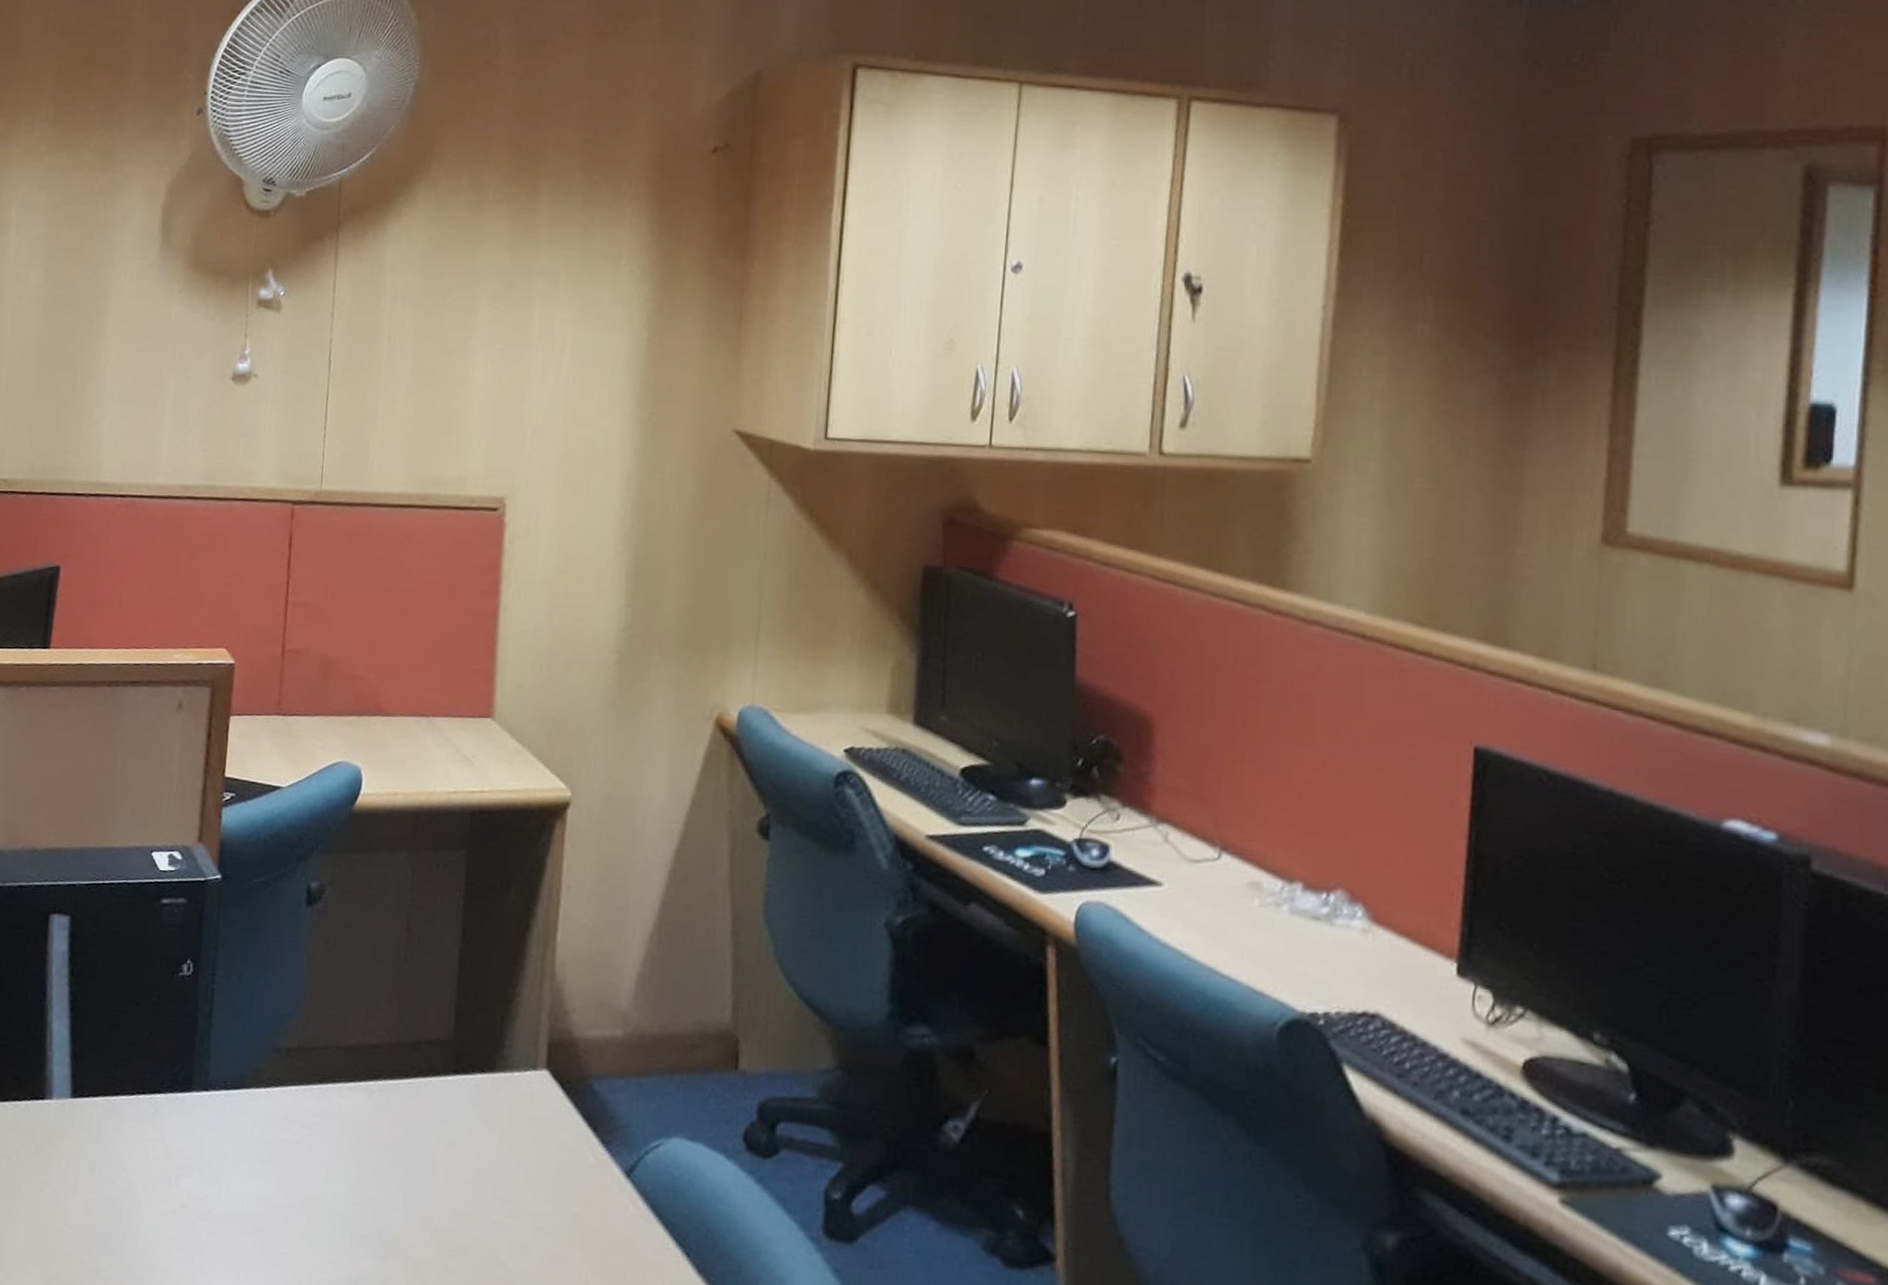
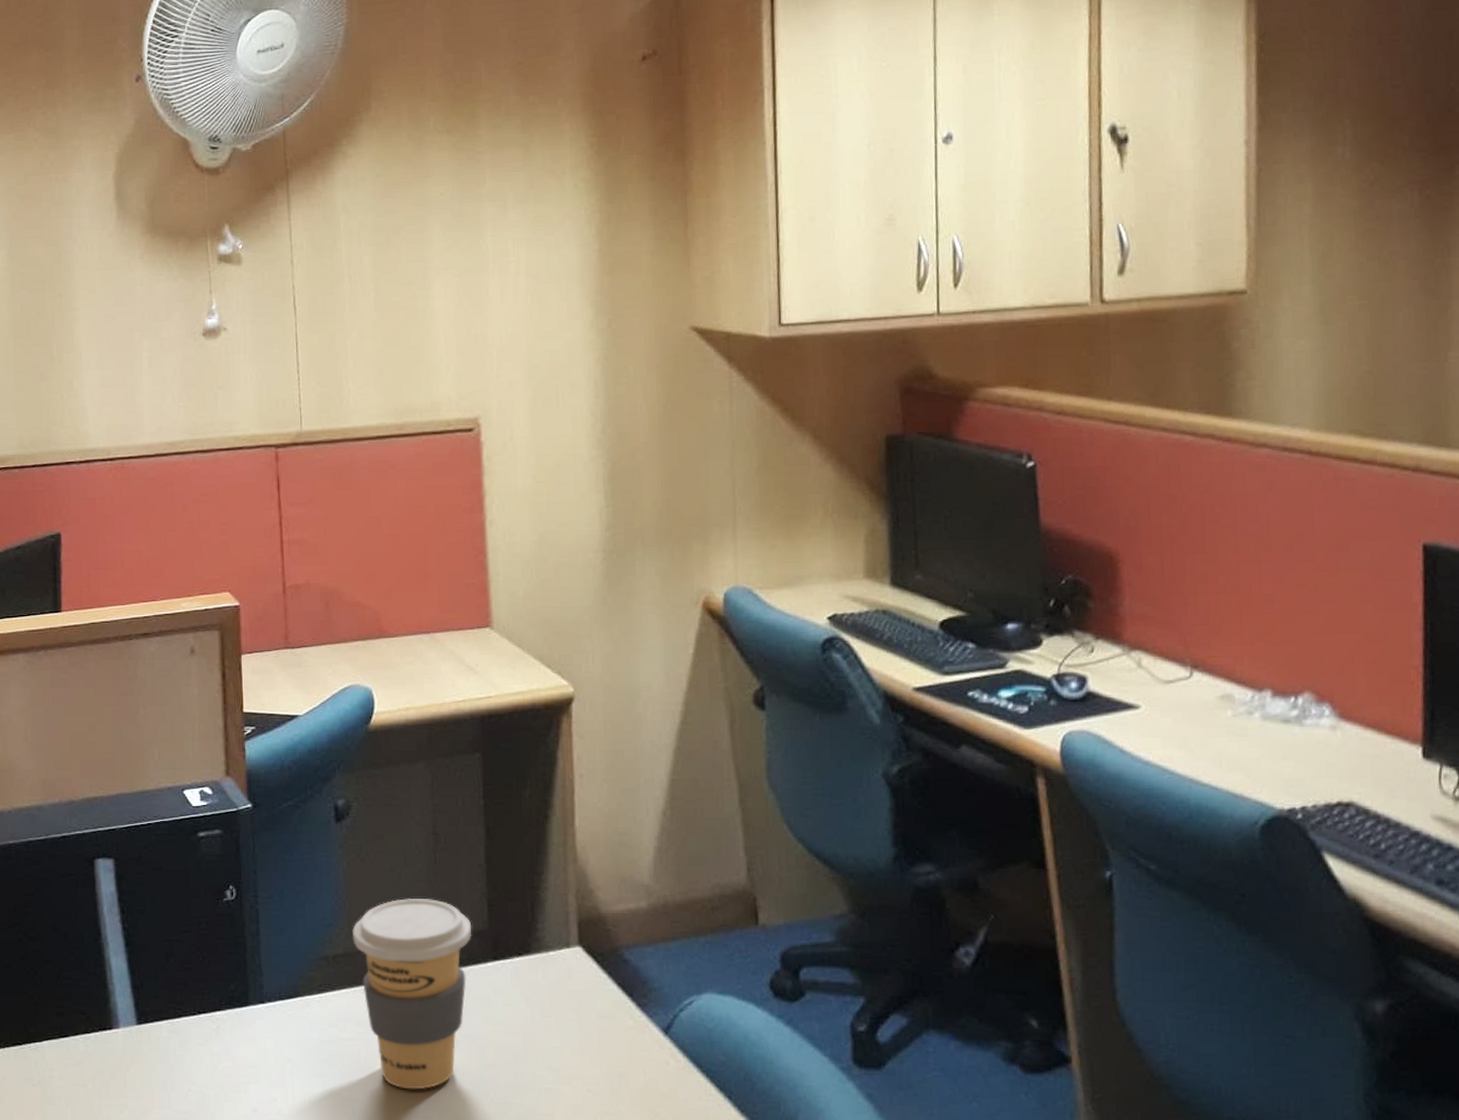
coffee cup: none [309,996,436,1207] -> present [352,898,472,1090]

